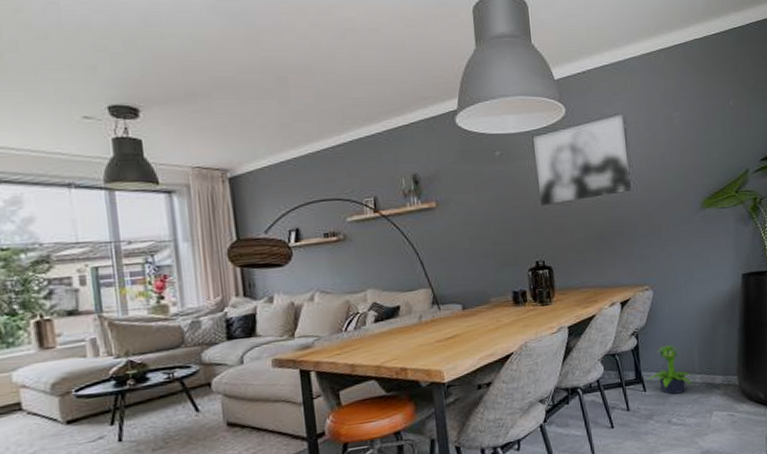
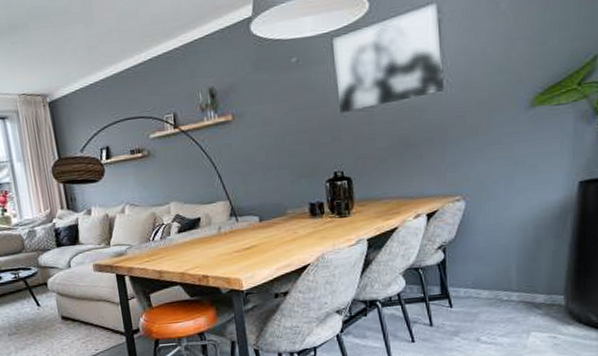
potted plant: present [647,344,694,395] -> none [454,259,510,312]

